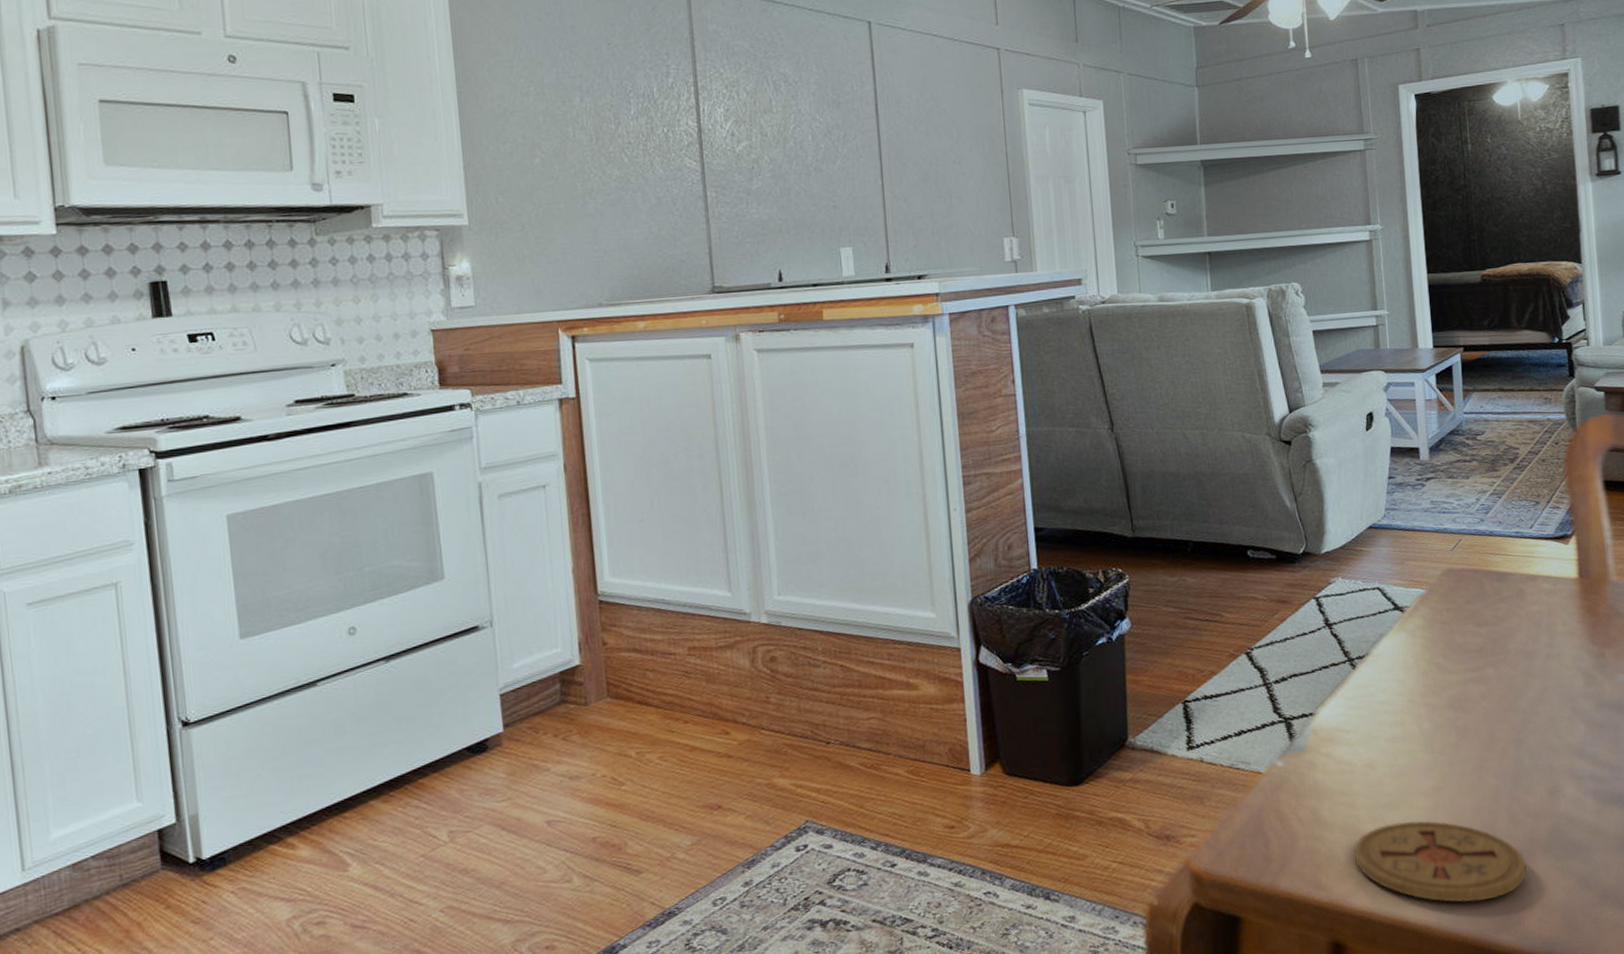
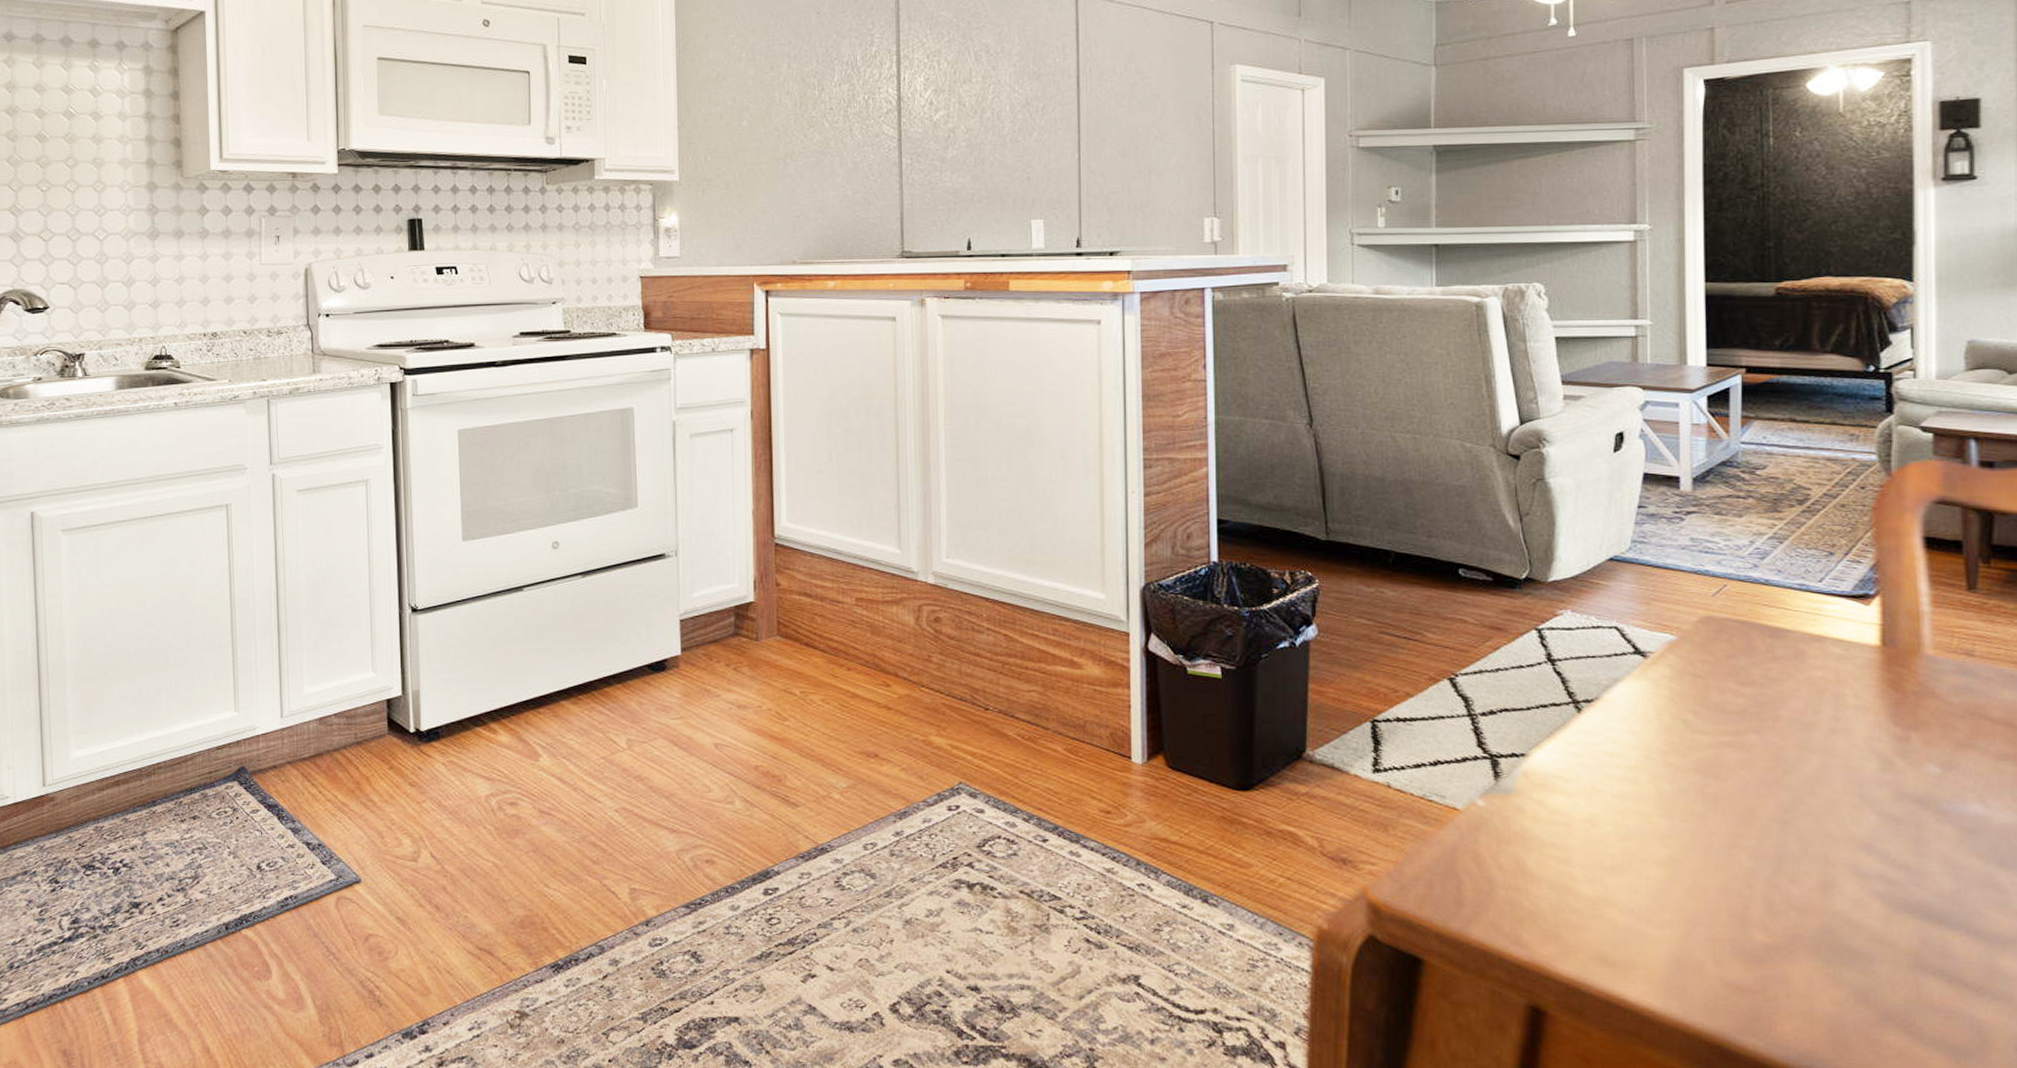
coaster: present [1354,820,1527,902] -> none [1564,889,1784,995]

